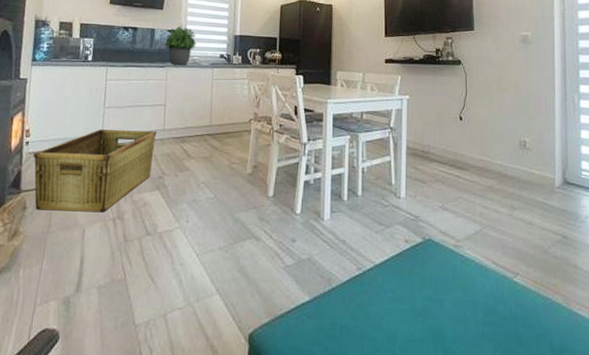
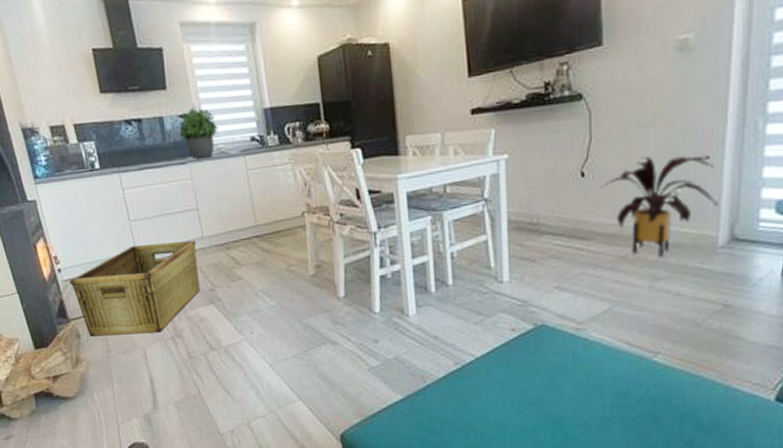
house plant: none [474,111,553,191] -> present [601,156,718,258]

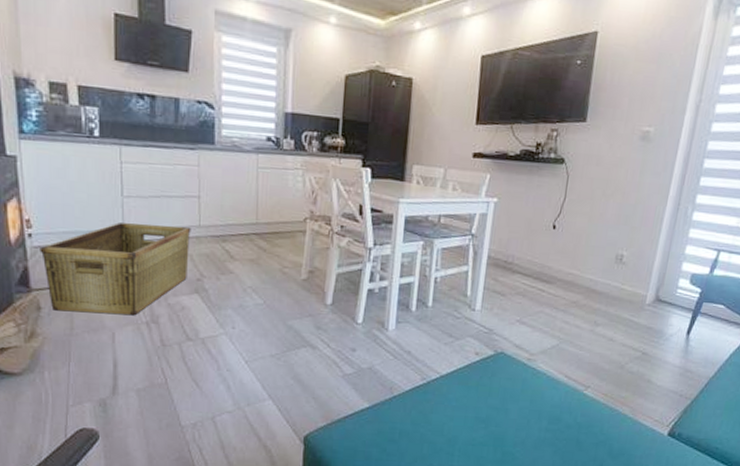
potted plant: present [179,106,219,160] -> none [194,95,236,150]
house plant: present [601,156,718,258] -> none [567,221,653,307]

